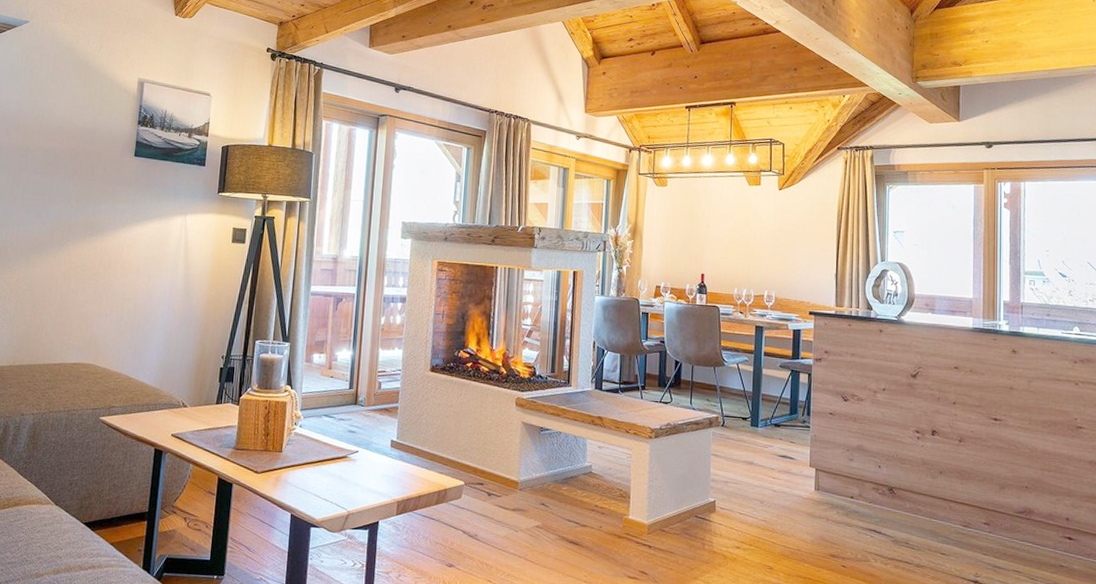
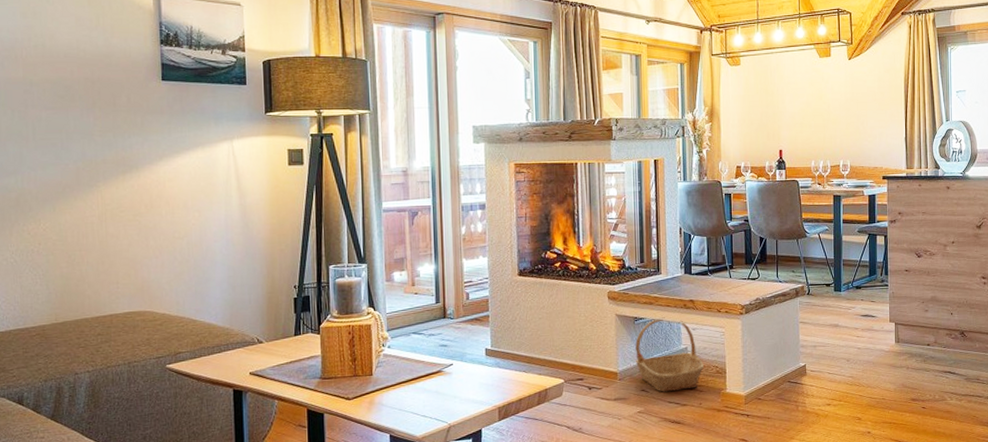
basket: none [537,431,607,510] -> present [635,317,704,392]

